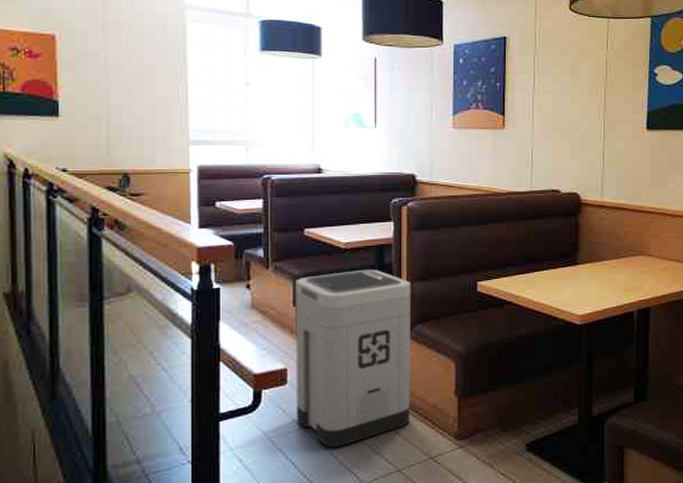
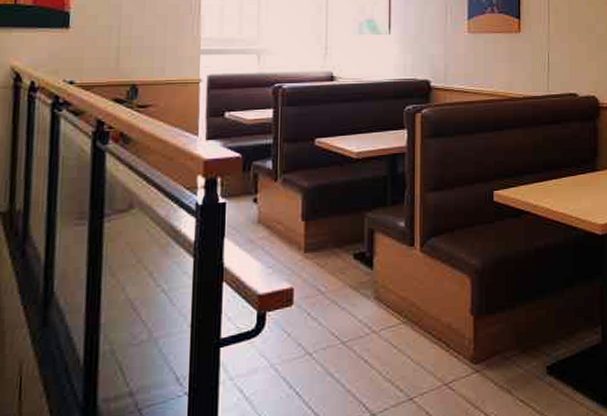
trash can: present [295,269,411,448] -> none [302,179,425,375]

